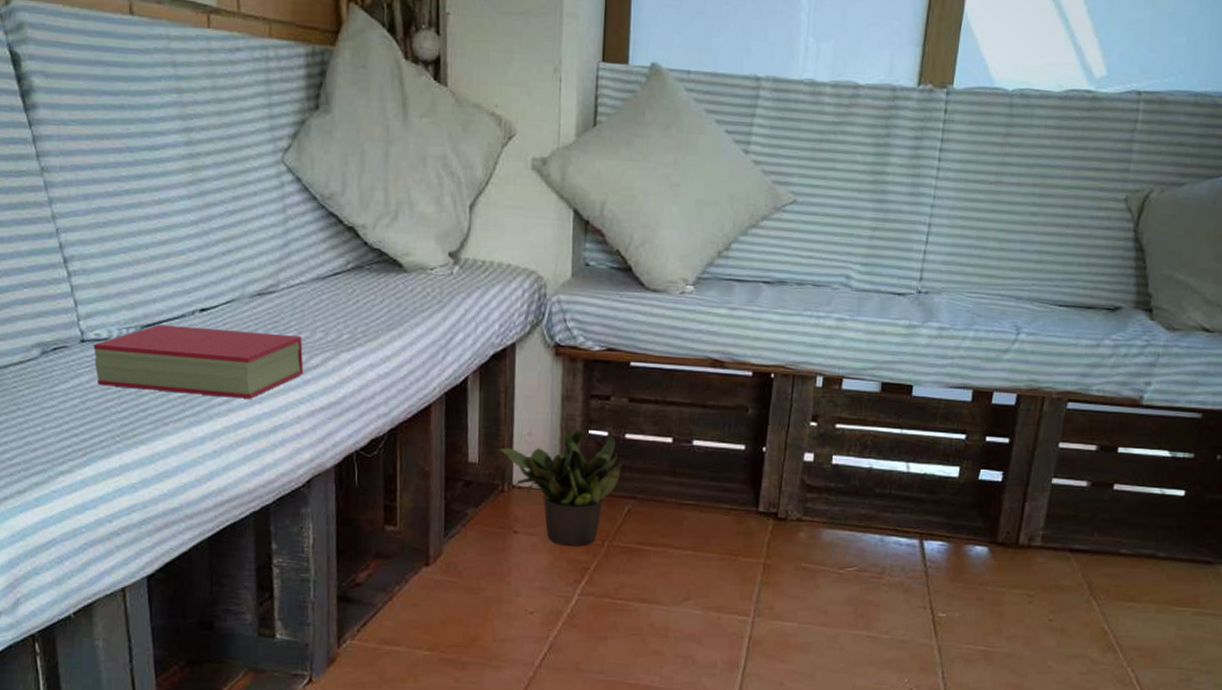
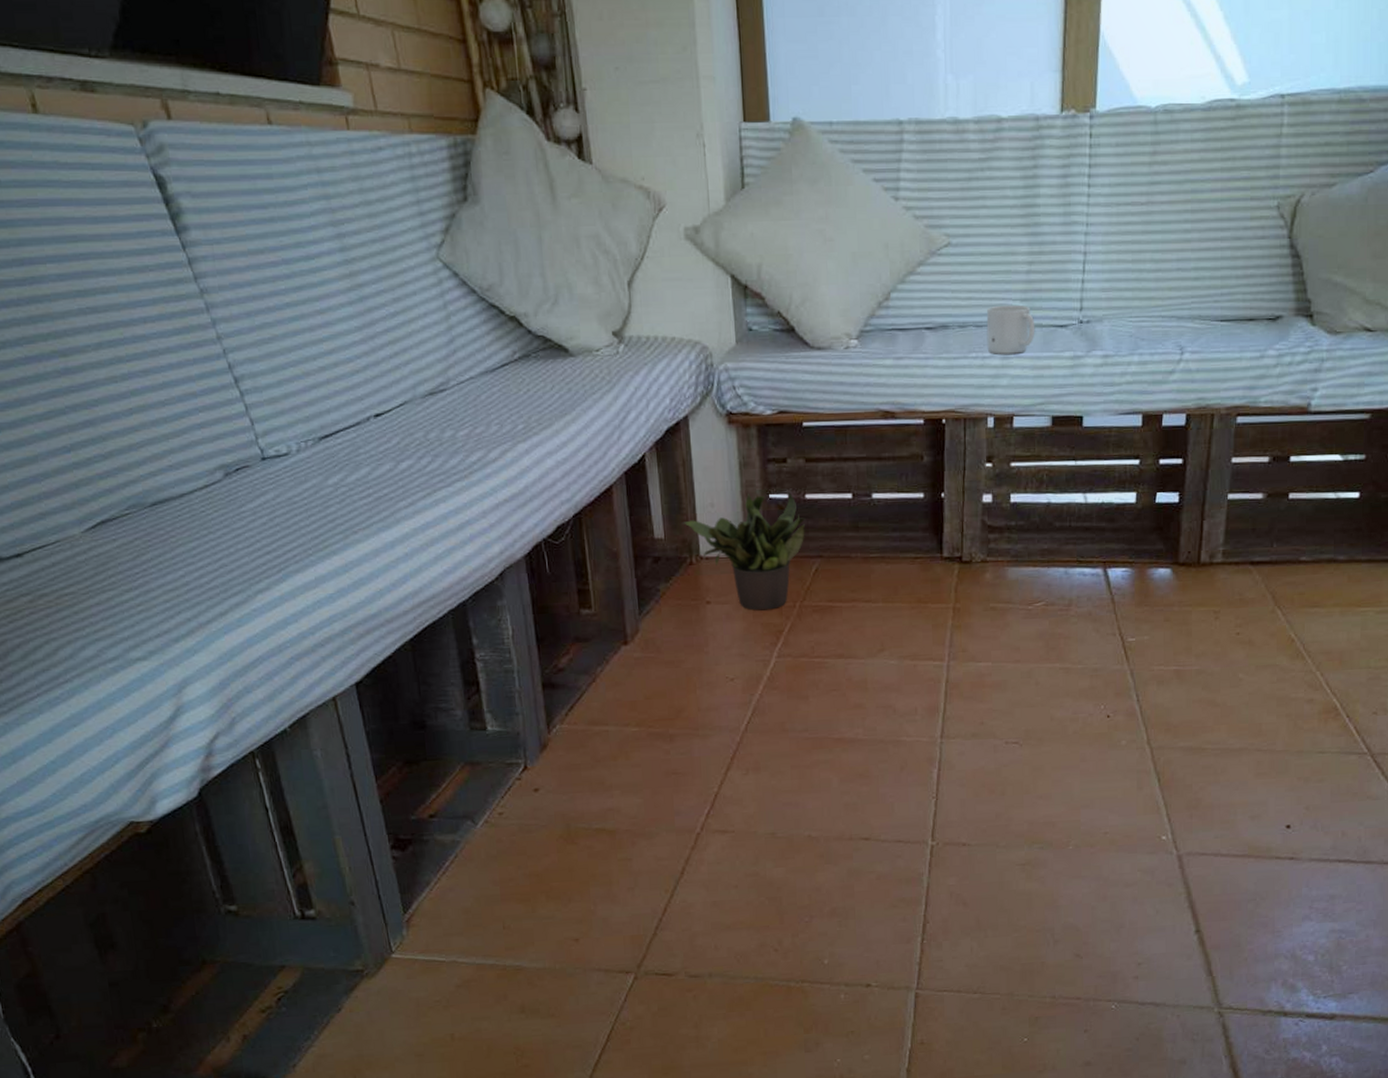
book: present [93,324,304,399] -> none [274,431,484,501]
mug: none [823,267,874,318] -> present [986,304,1035,356]

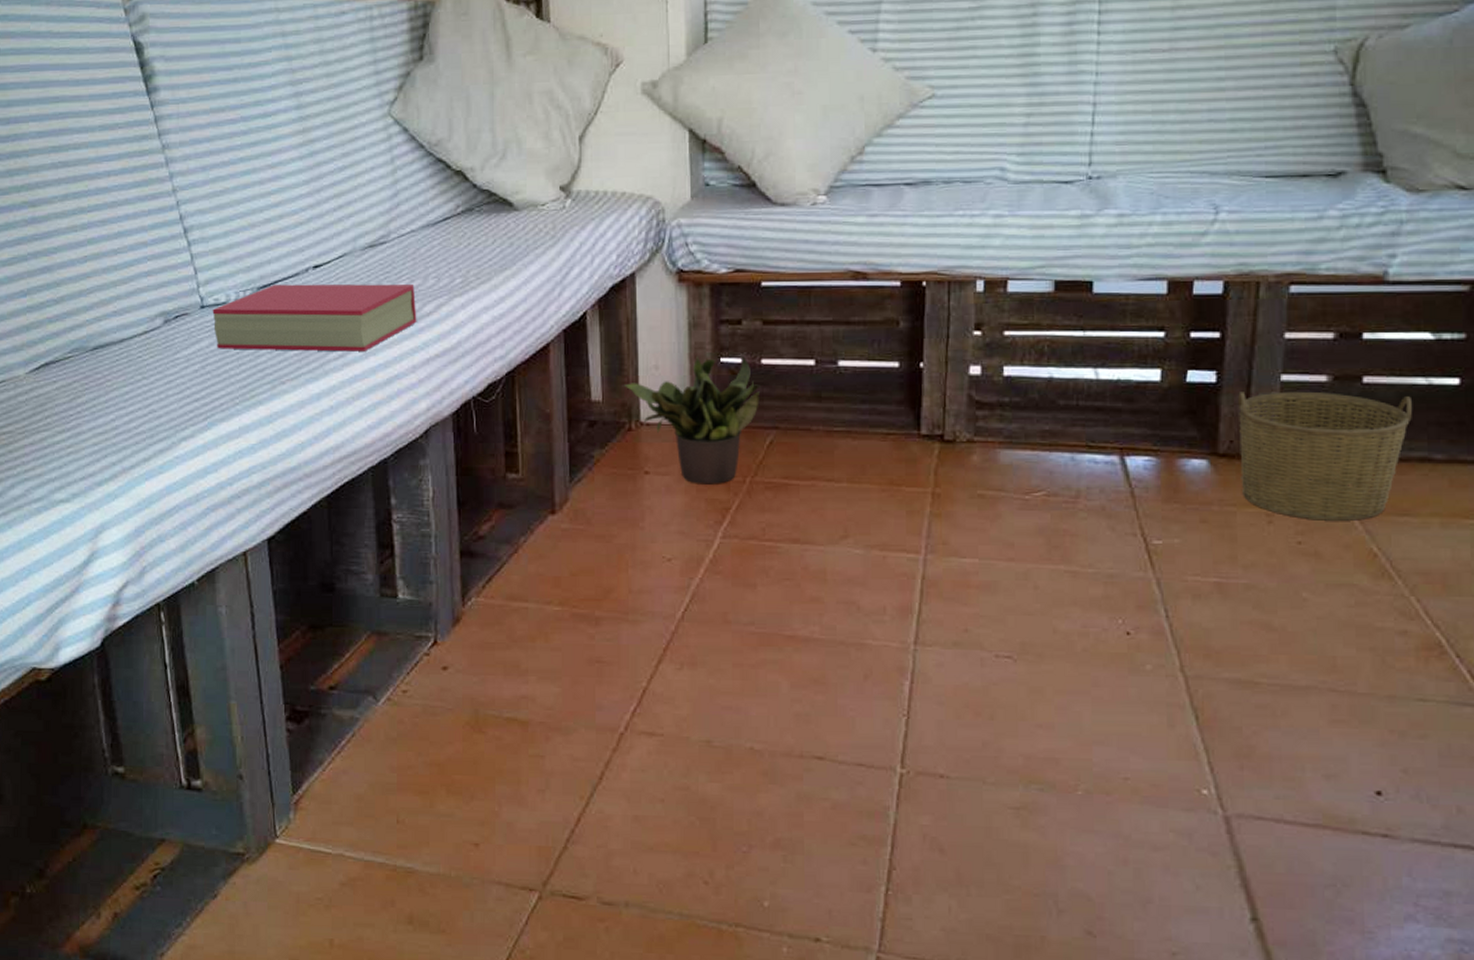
book: none [274,431,484,501] -> present [212,283,417,352]
mug: present [986,304,1035,356] -> none [976,159,1035,214]
basket: none [1194,507,1325,615] -> present [1237,391,1413,521]

